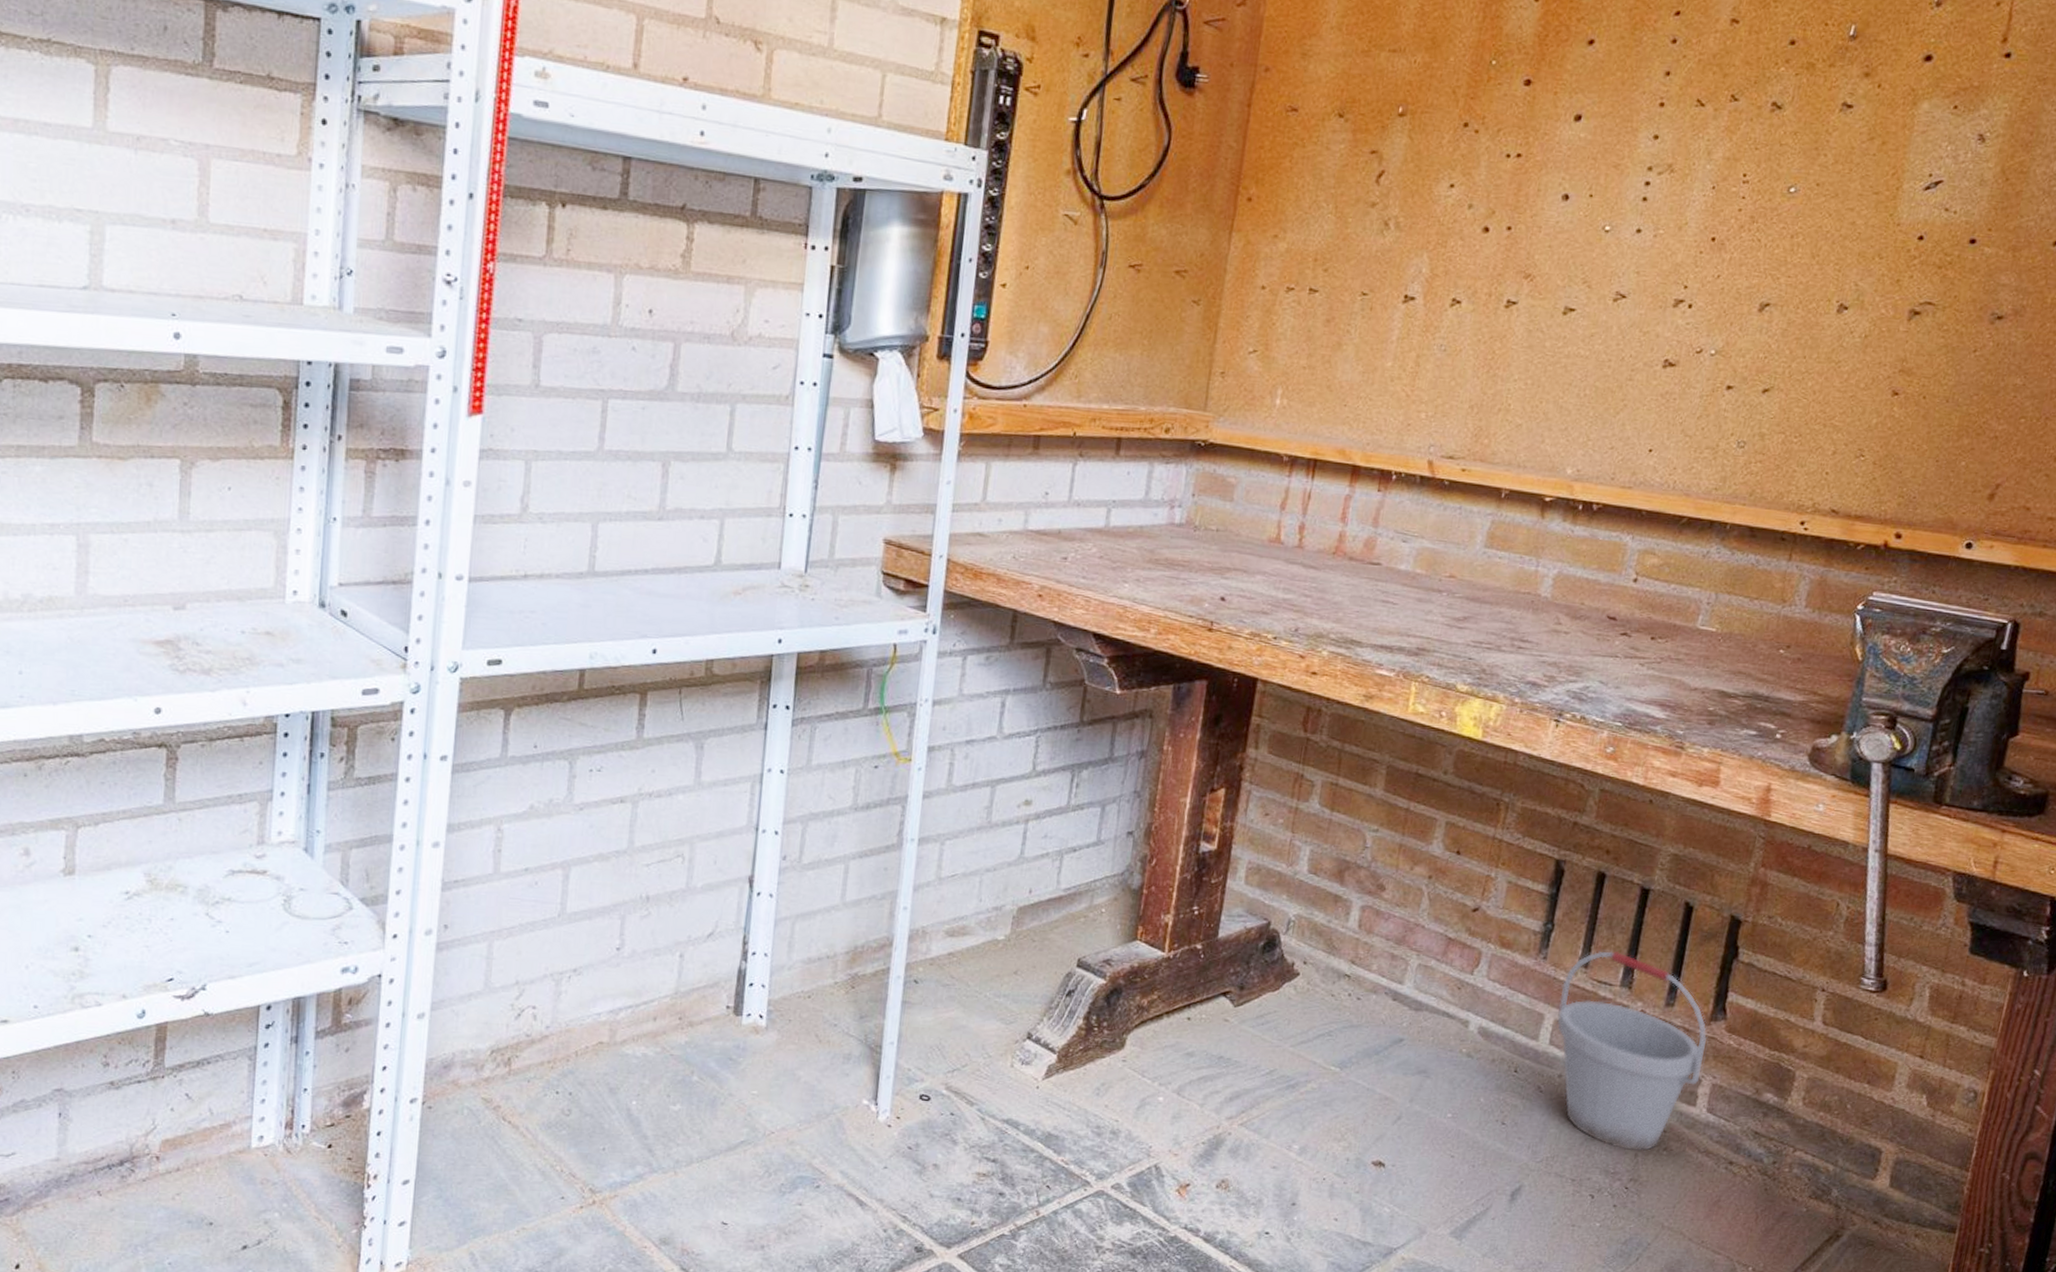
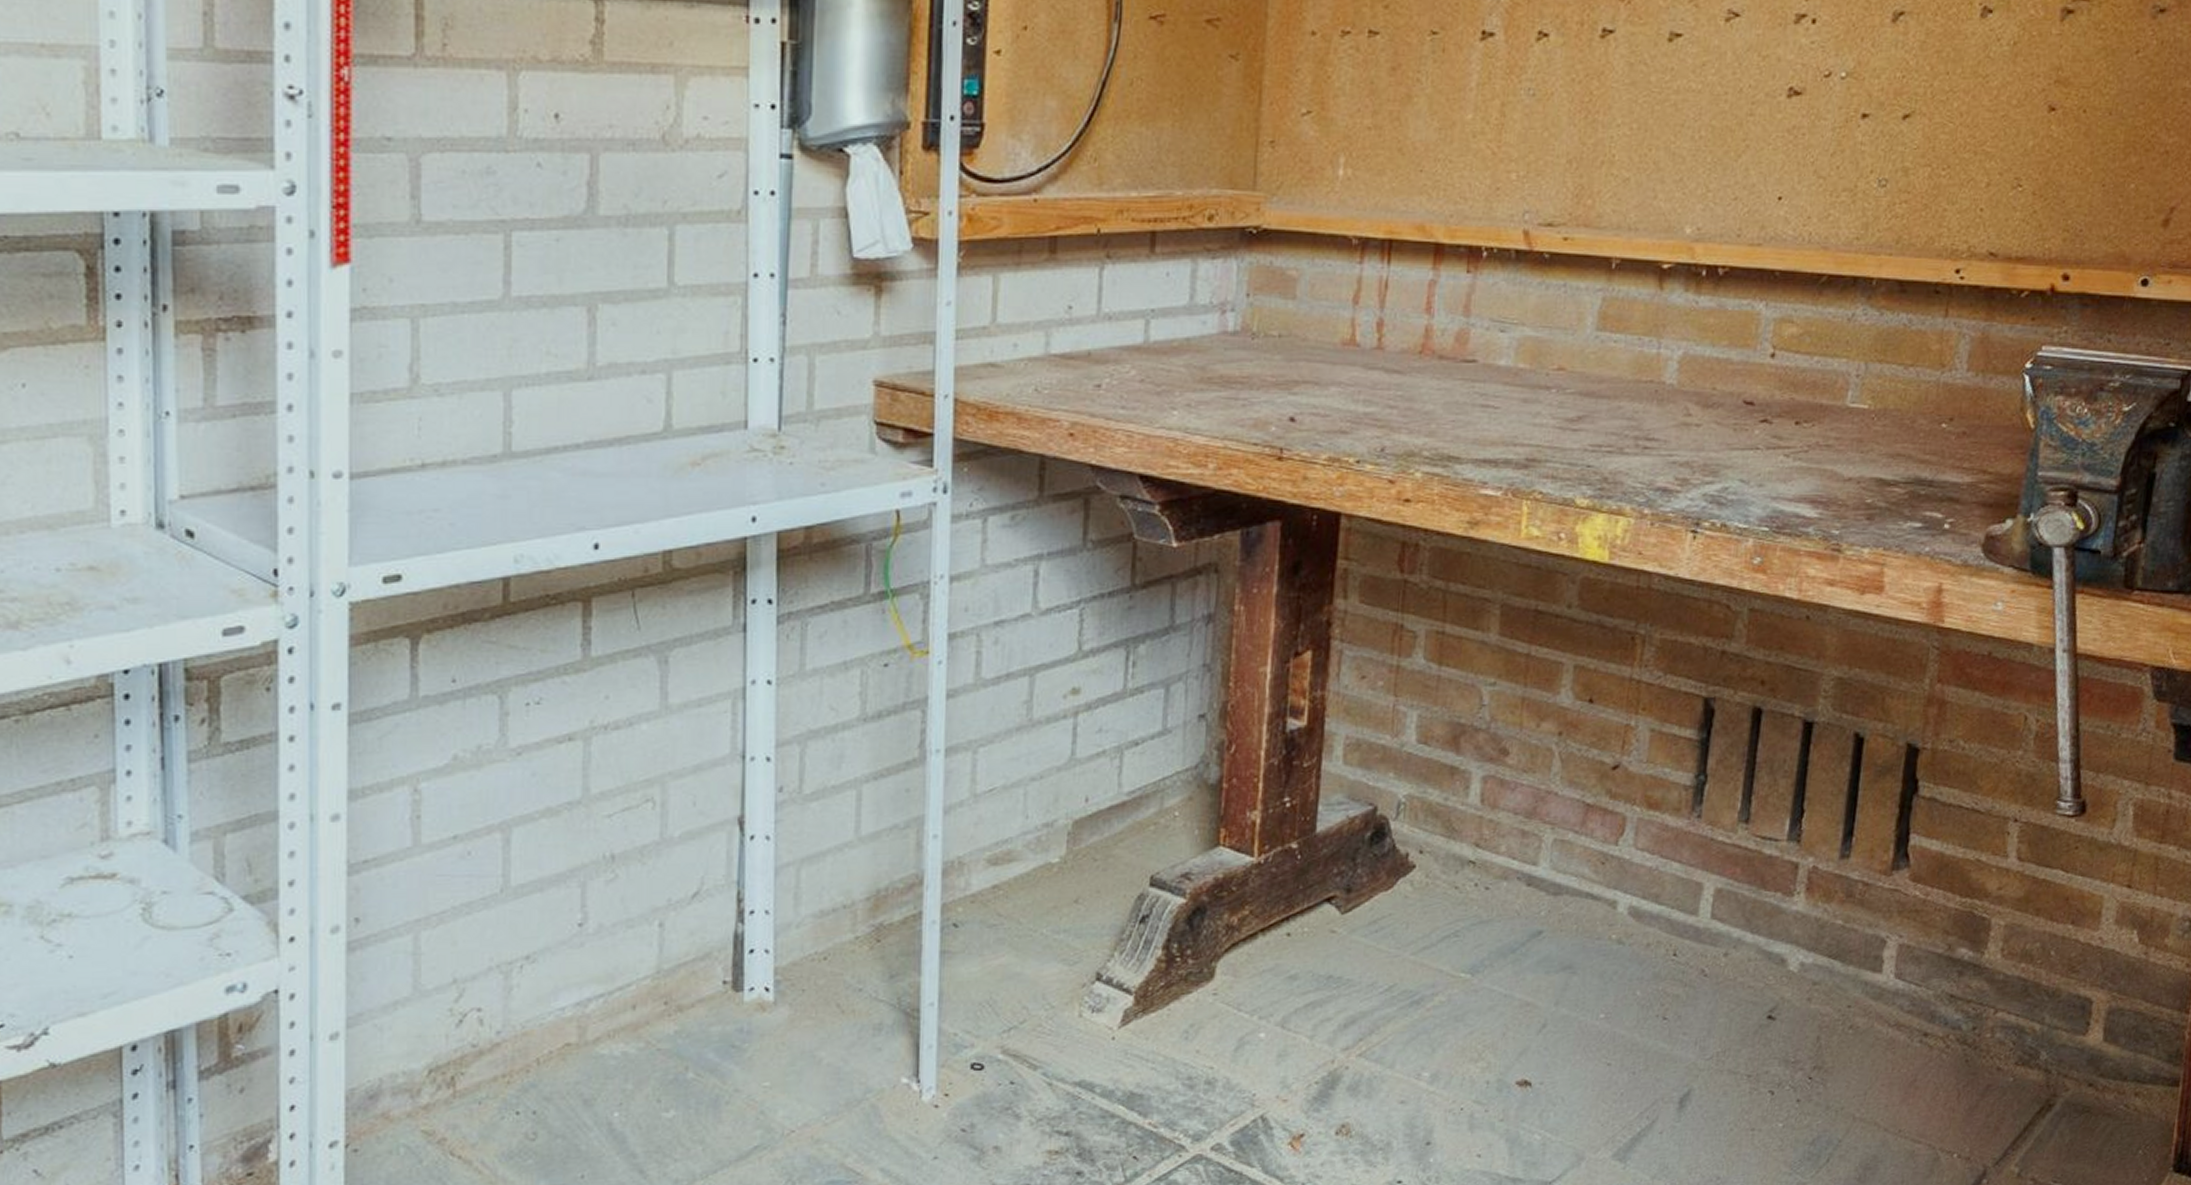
bucket: present [1556,950,1708,1152] -> none [1718,798,1890,1034]

